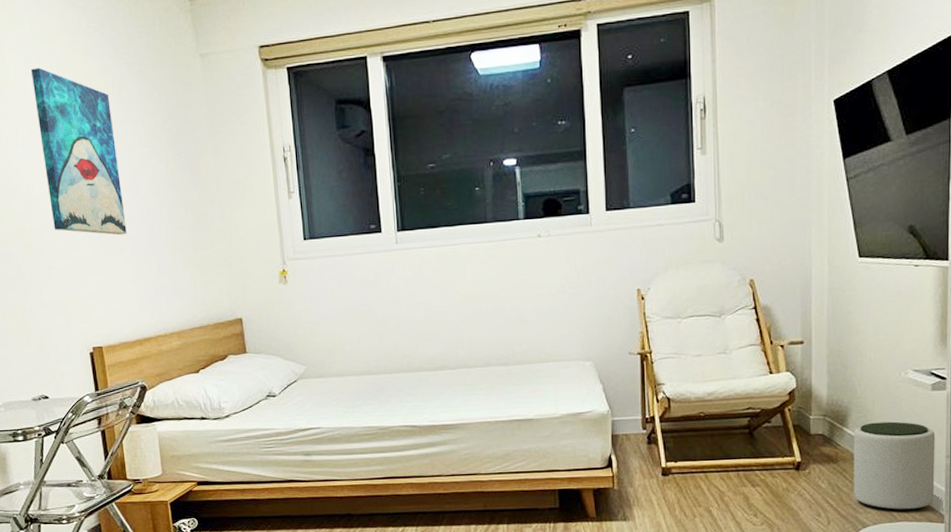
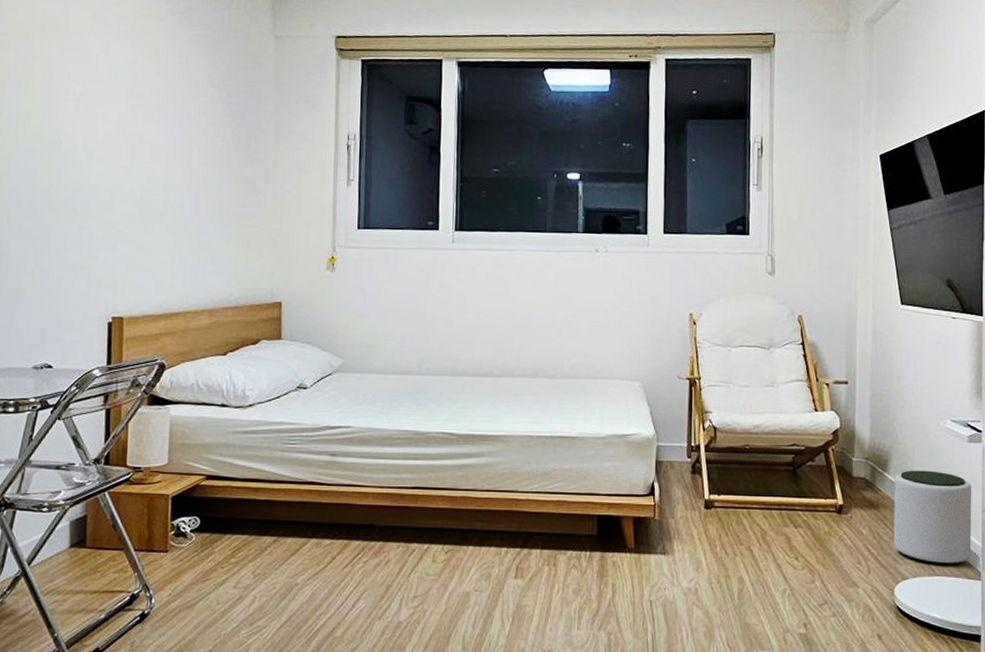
wall art: present [31,67,127,235] -> none [91,27,174,203]

